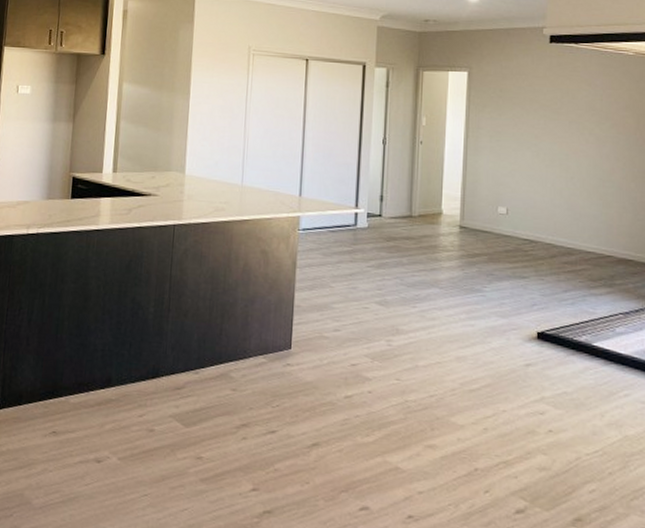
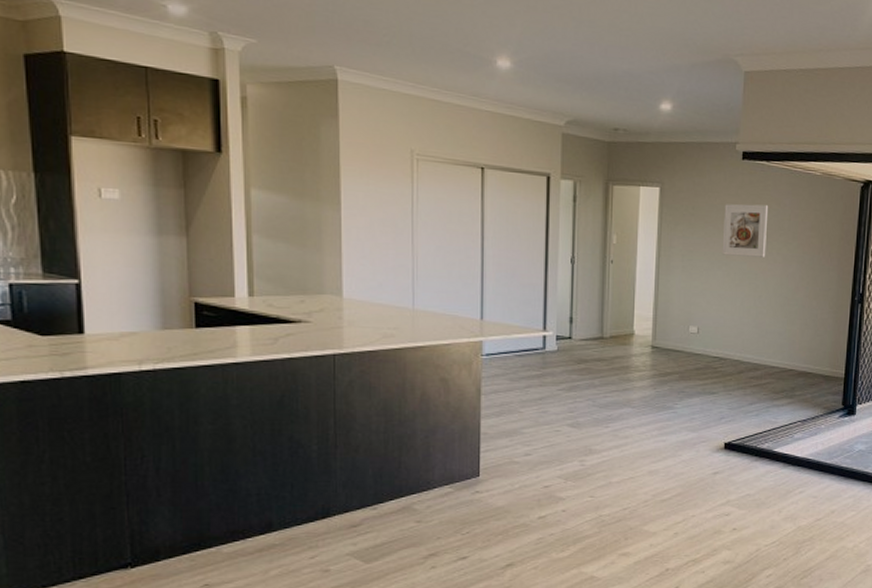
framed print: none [530,85,579,138] -> present [722,204,769,257]

